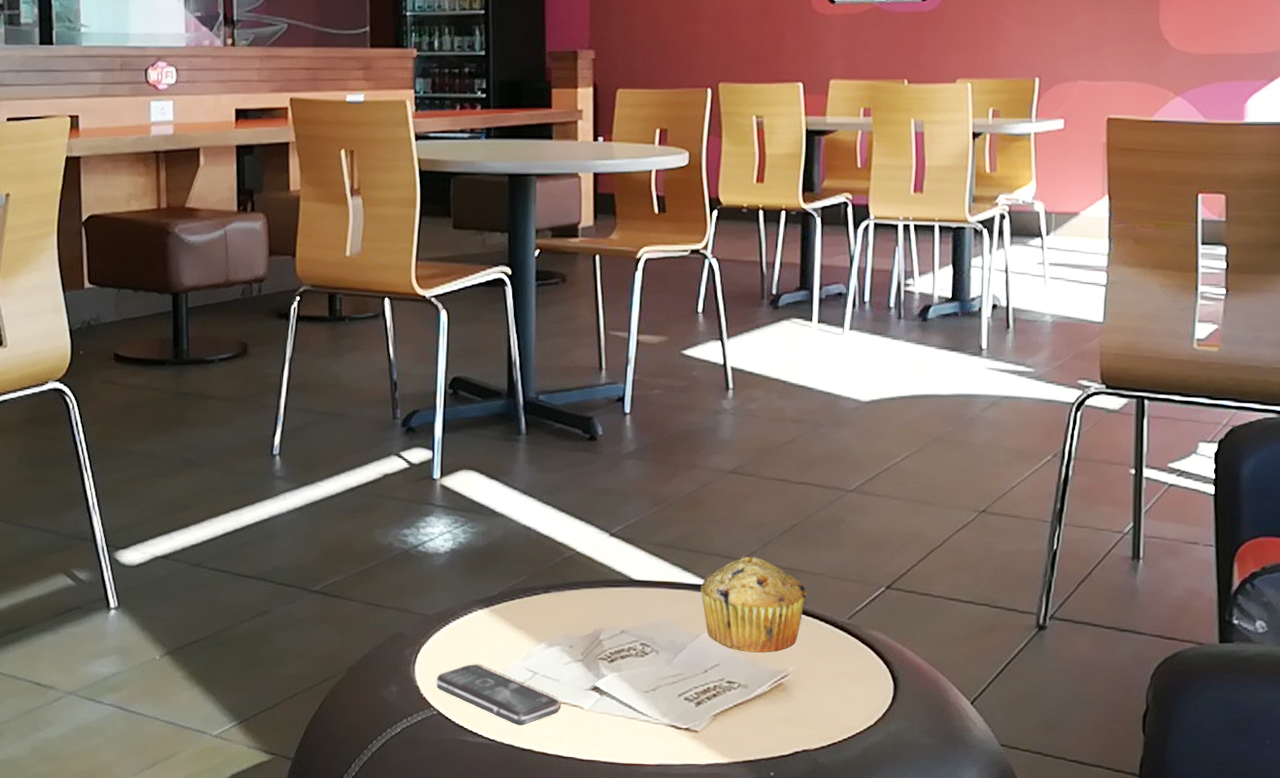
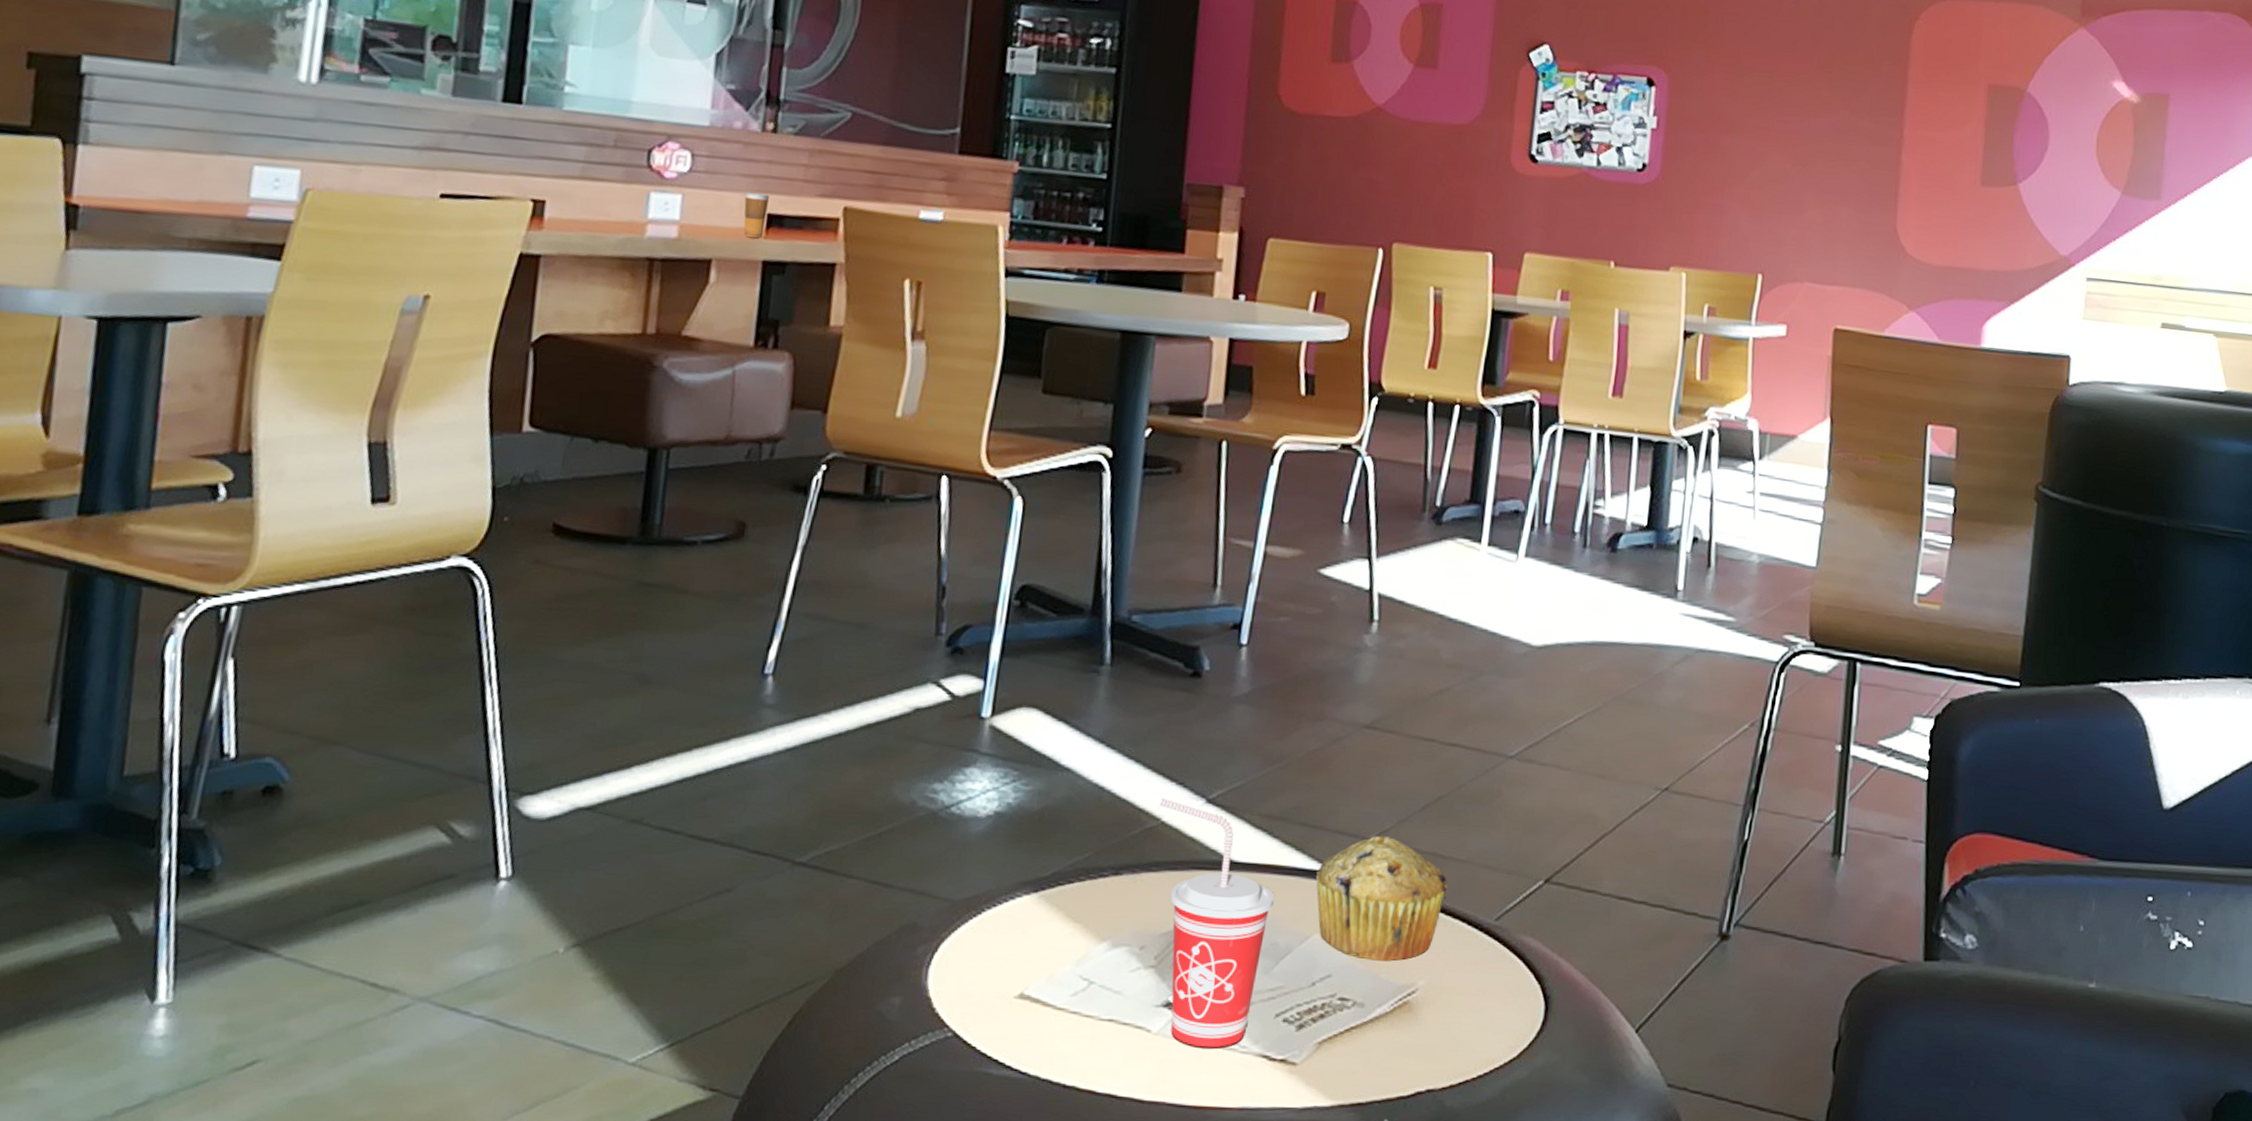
beverage cup: none [217,94,235,130] -> present [743,193,769,240]
mobile phone: present [435,664,559,726] -> none [955,968,1119,1054]
beverage cup: none [574,533,670,722] -> present [1159,797,1275,1050]

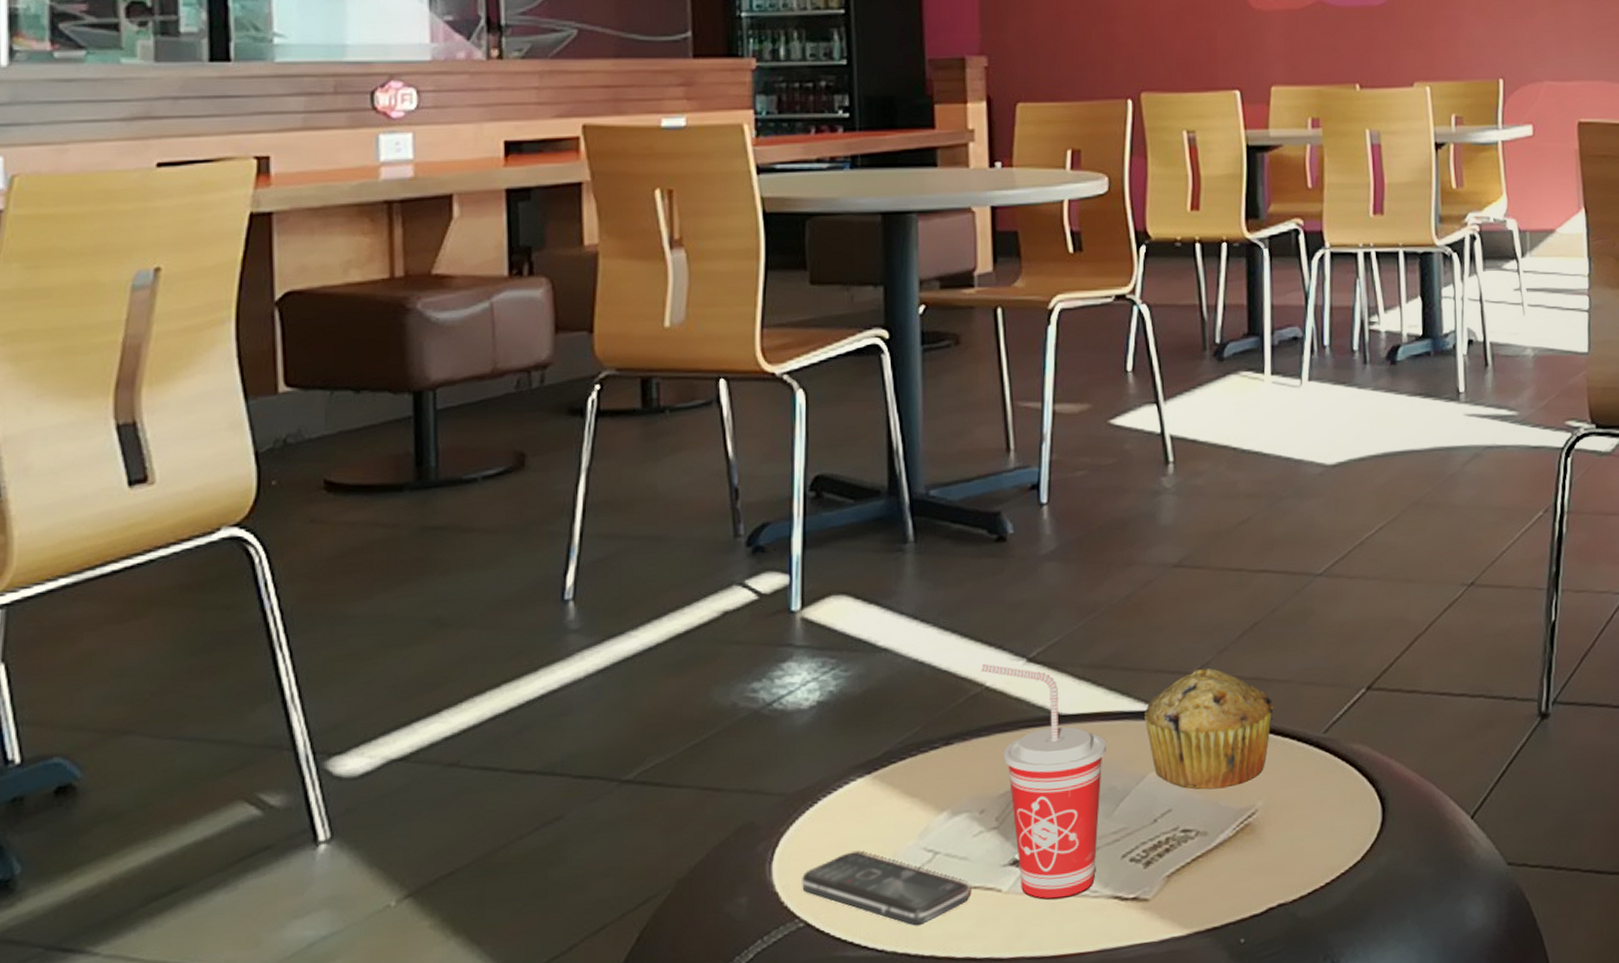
beverage cup: present [743,193,769,240] -> none [477,121,503,169]
mobile phone: none [955,968,1119,1054] -> present [800,852,969,927]

